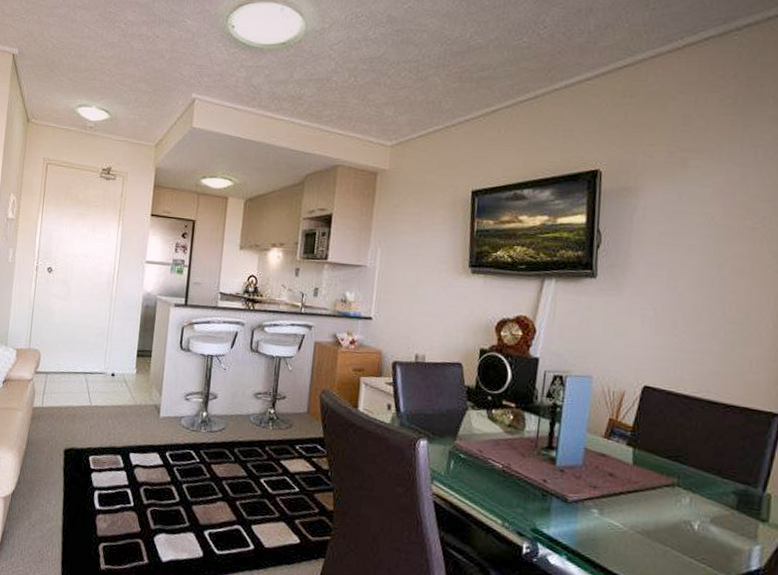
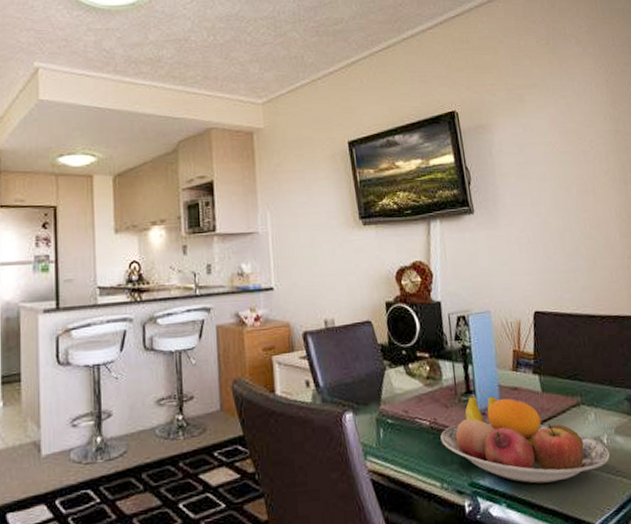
fruit bowl: none [511,452,698,552] -> present [440,396,610,484]

